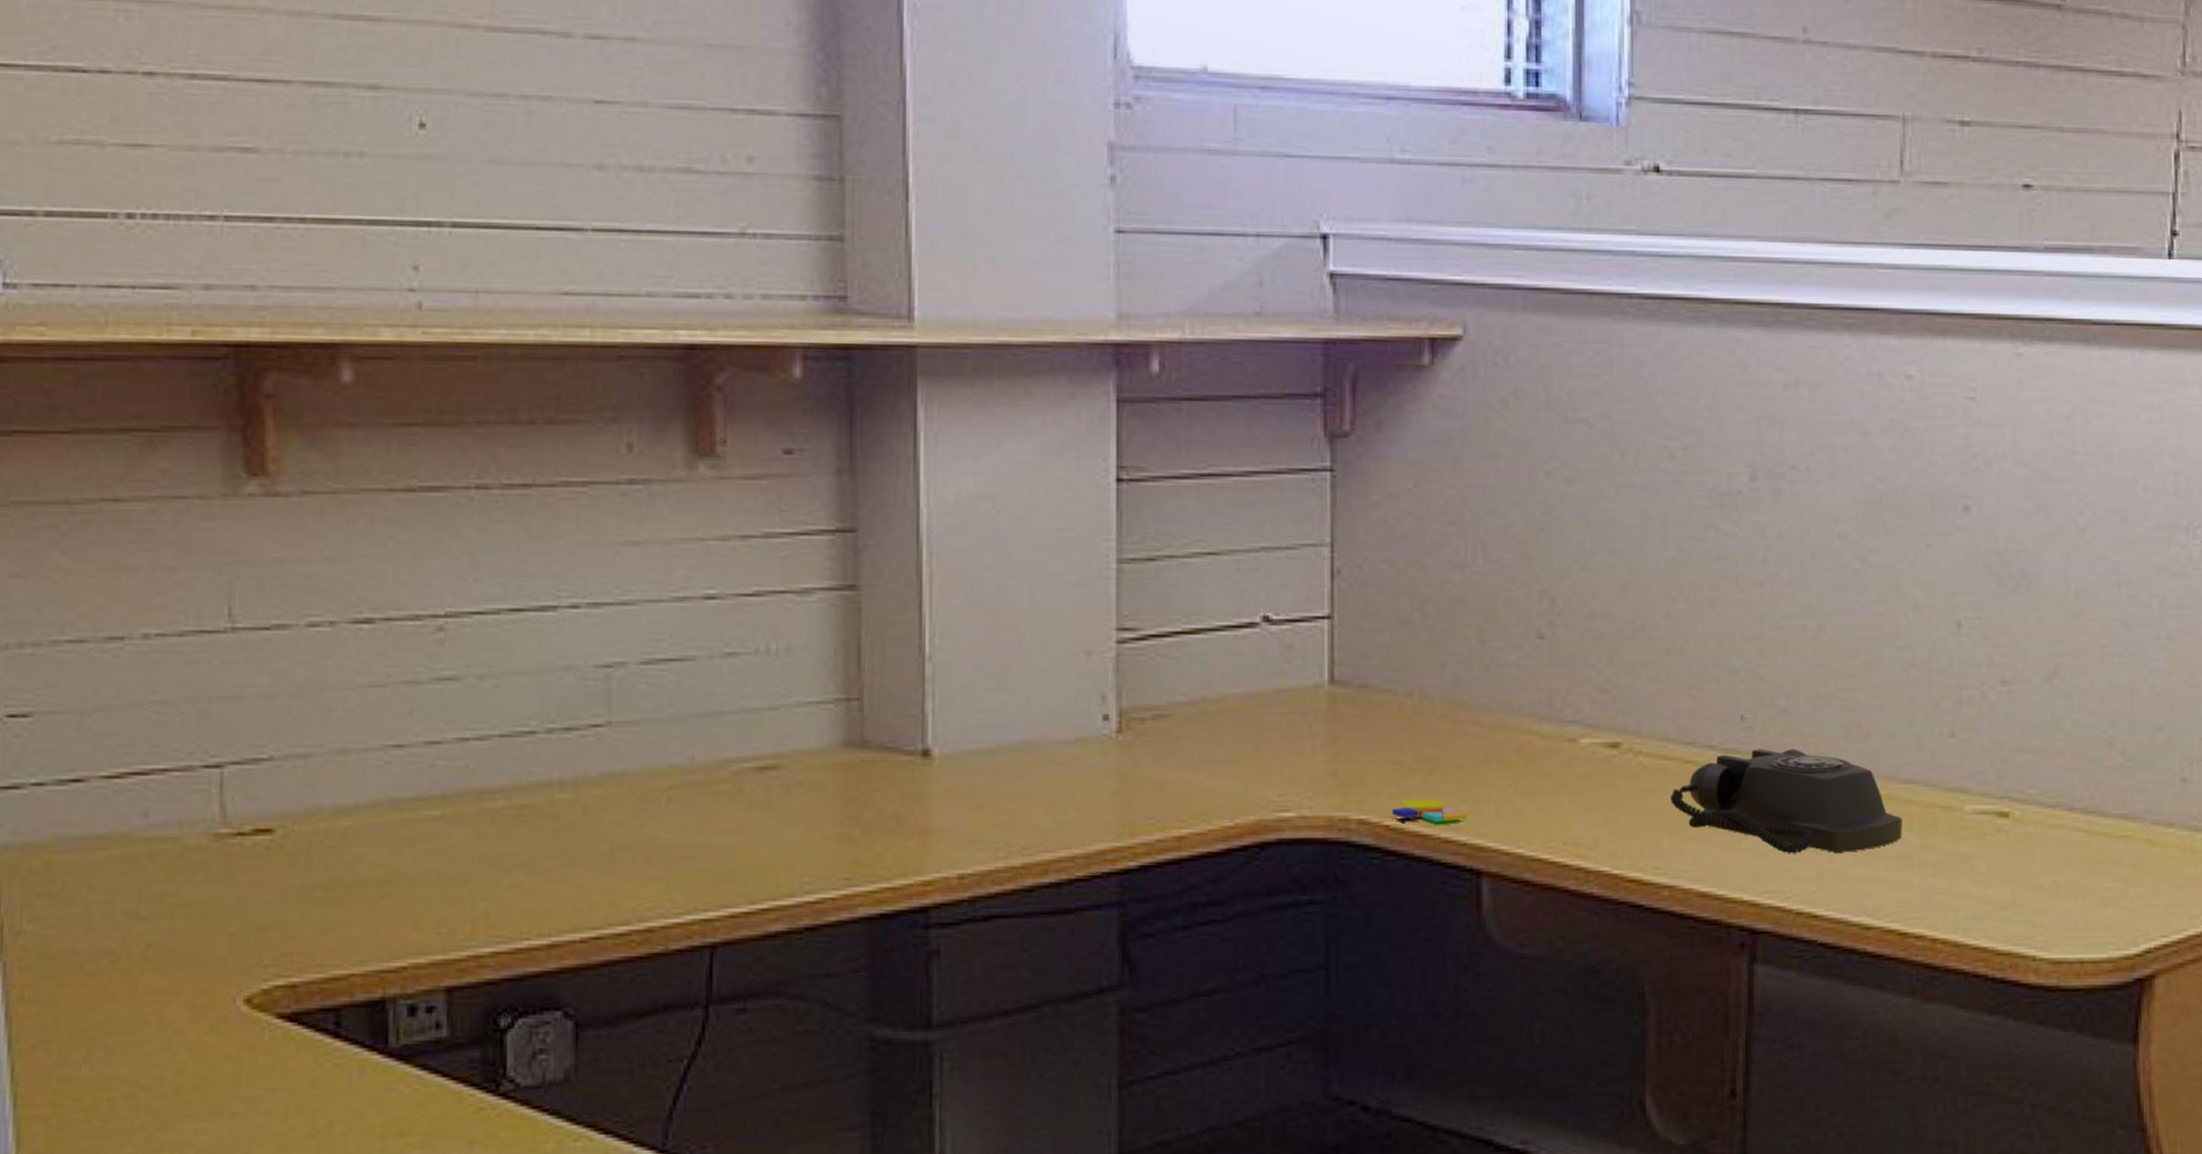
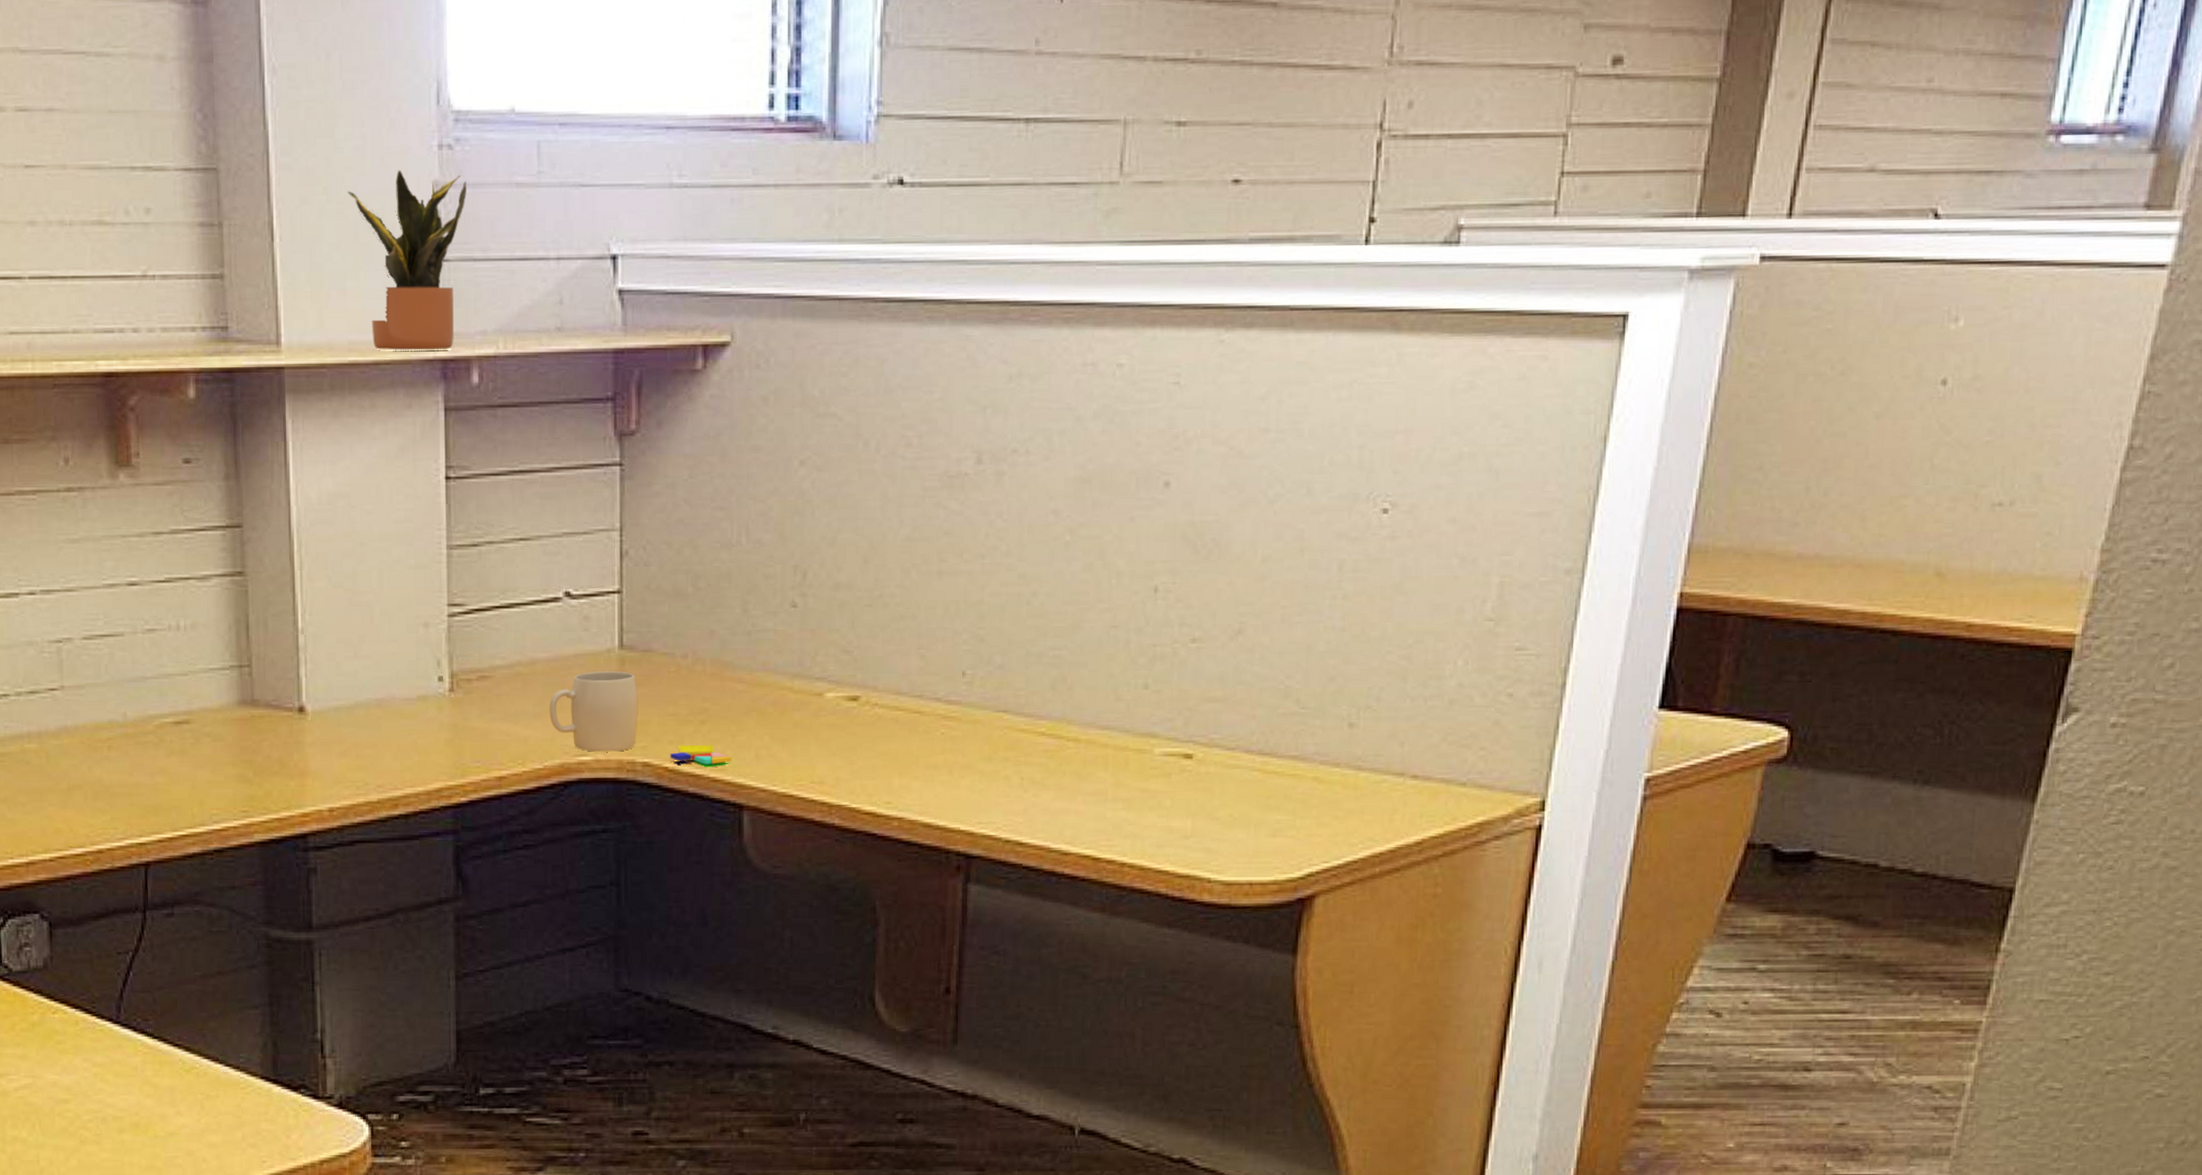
potted plant: none [1003,128,1148,333] -> present [348,169,467,350]
mug: none [1242,710,1353,807] -> present [549,671,638,752]
telephone: present [1670,749,1902,854] -> none [901,700,1099,791]

